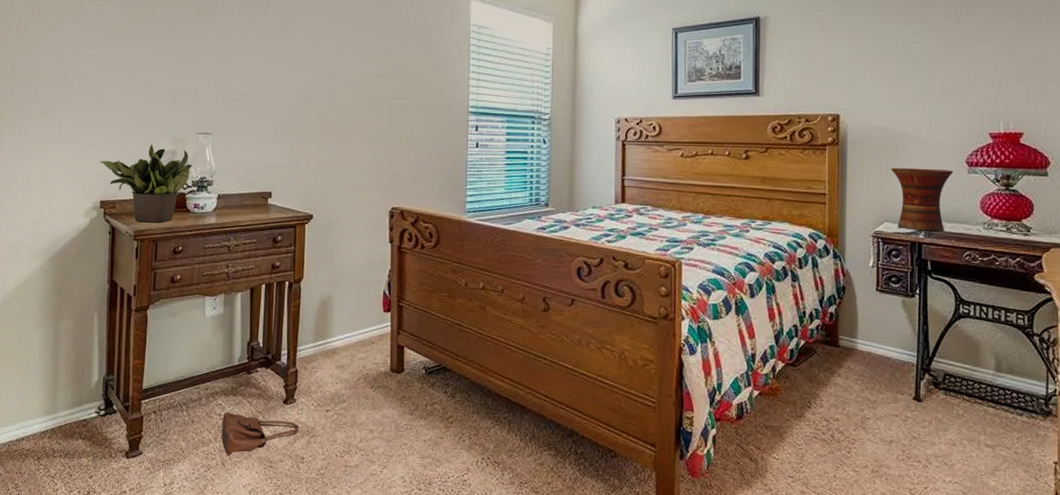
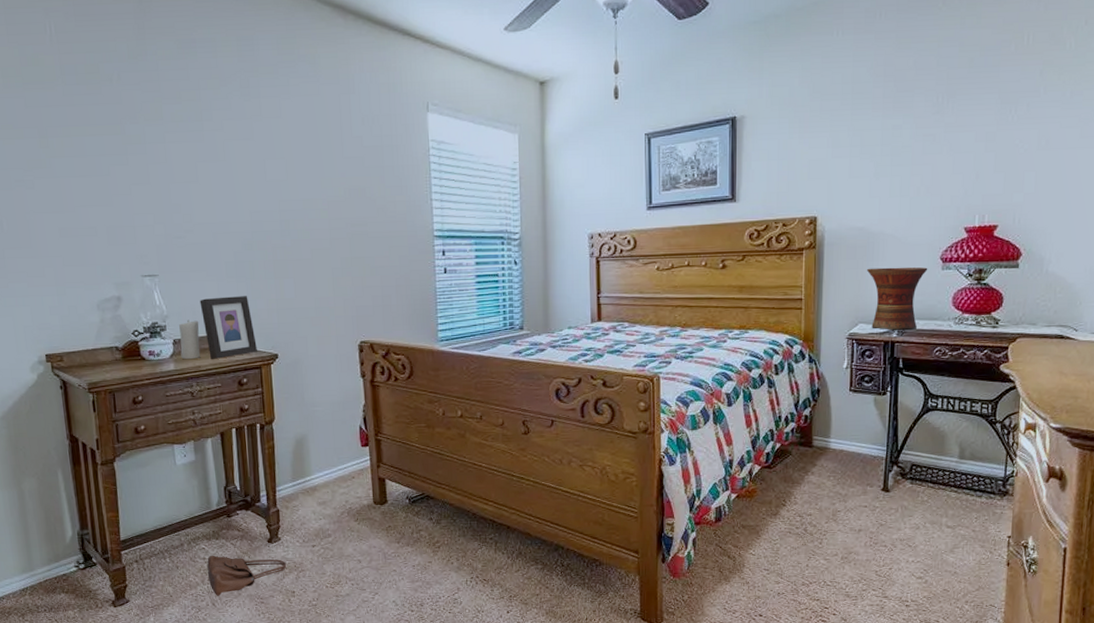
potted plant: present [99,144,192,223] -> none [38,290,141,374]
candle: none [223,176,244,215] -> present [179,319,201,360]
picture frame: none [246,157,294,217] -> present [199,296,257,360]

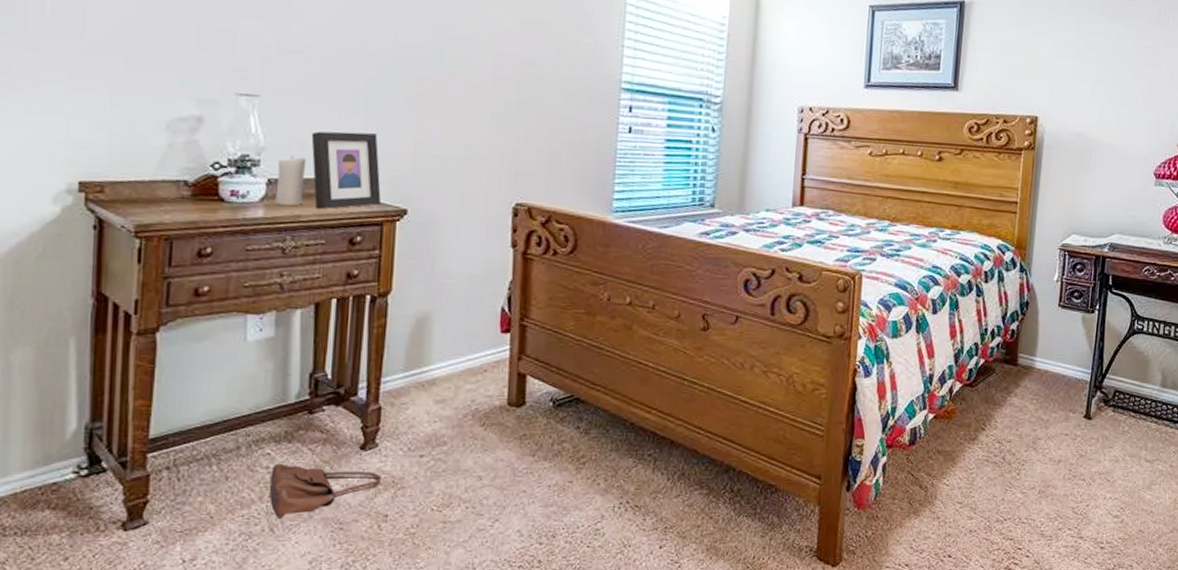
vase: present [866,267,928,330] -> none [1082,176,1142,246]

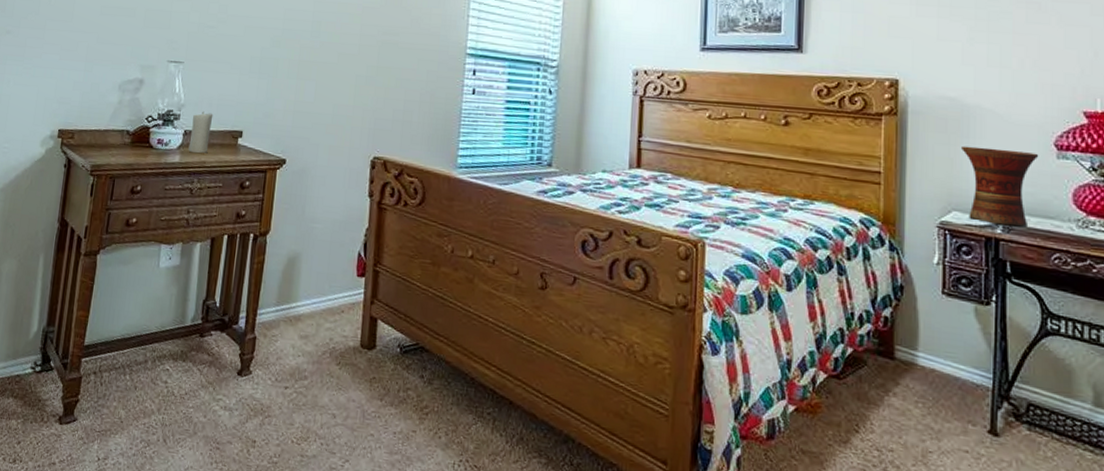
handbag: present [269,463,382,520] -> none [165,379,253,432]
picture frame: present [311,131,381,210] -> none [217,91,267,157]
vase: none [1082,176,1142,246] -> present [960,145,1039,227]

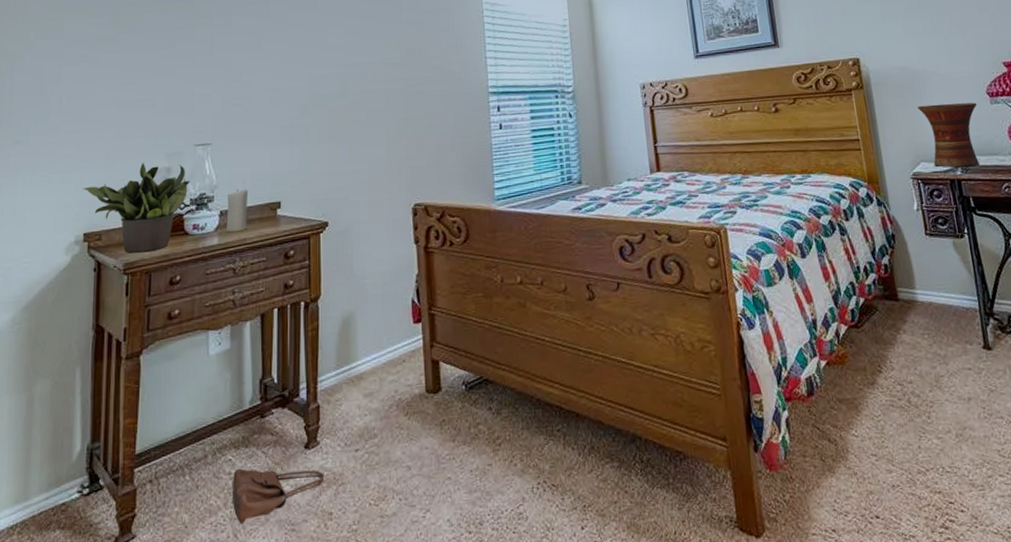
potted plant: none [62,70,160,158] -> present [83,162,190,253]
handbag: none [165,379,253,432] -> present [231,468,325,525]

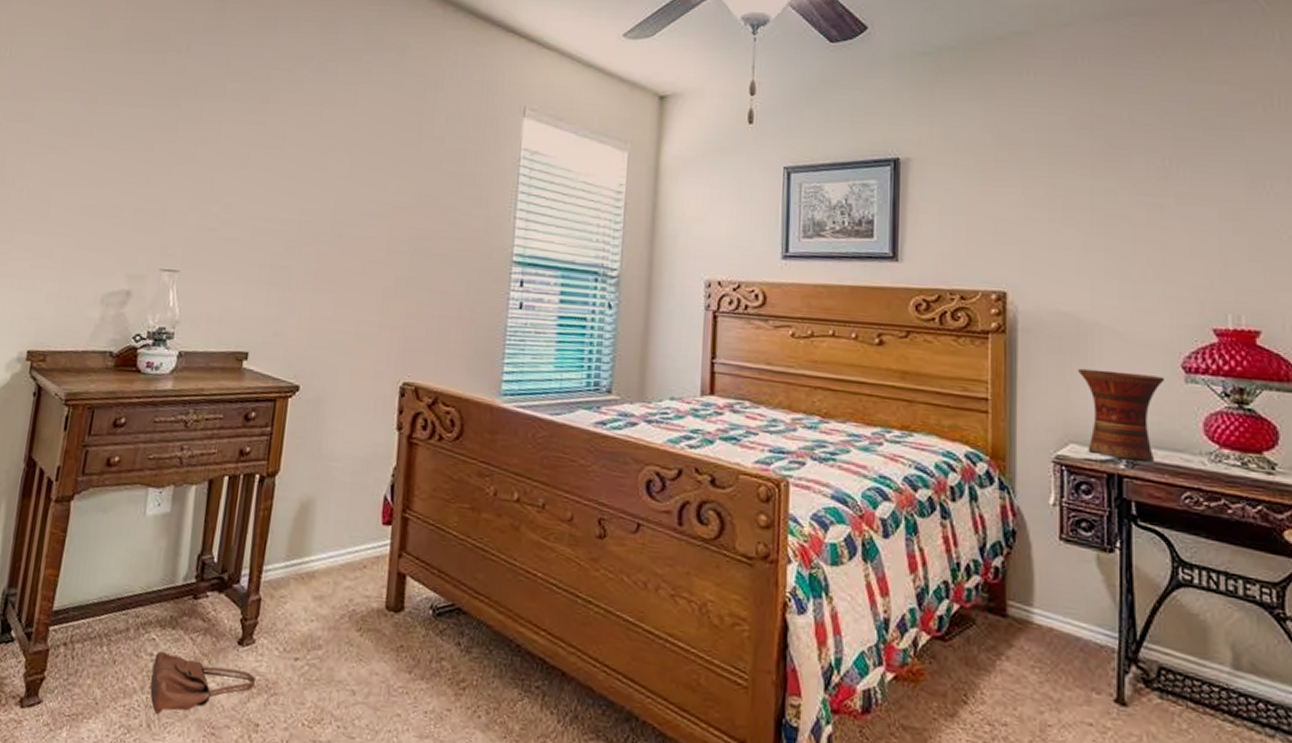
potted plant: present [83,162,190,253] -> none [33,280,150,385]
candle: present [226,189,249,233] -> none [183,328,214,380]

